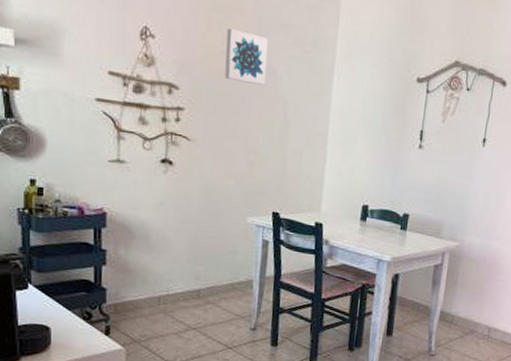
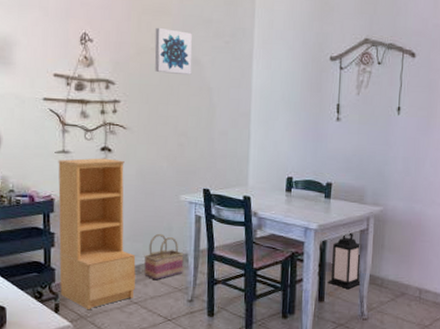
bookshelf: none [111,169,196,334] -> present [58,158,136,310]
basket: none [205,256,249,306] -> present [144,233,184,280]
lantern: none [397,265,435,325] -> present [328,231,361,290]

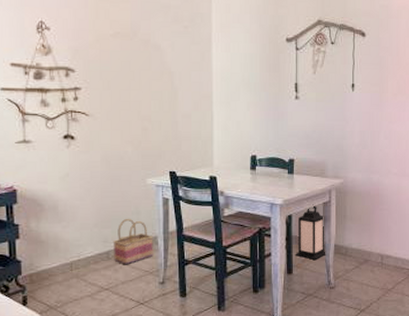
bookshelf: present [58,158,136,310] -> none [19,146,105,301]
wall art: present [154,27,192,75] -> none [113,14,152,60]

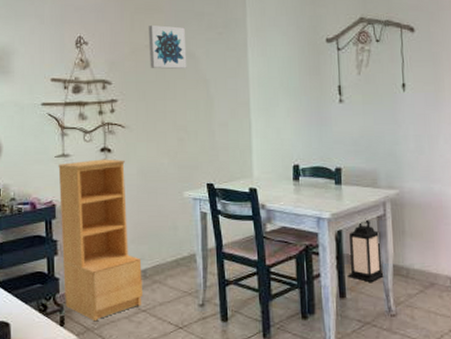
bookshelf: none [19,146,105,301] -> present [58,159,142,322]
wall art: none [113,14,152,60] -> present [148,24,187,69]
basket: present [113,218,153,265] -> none [150,234,192,285]

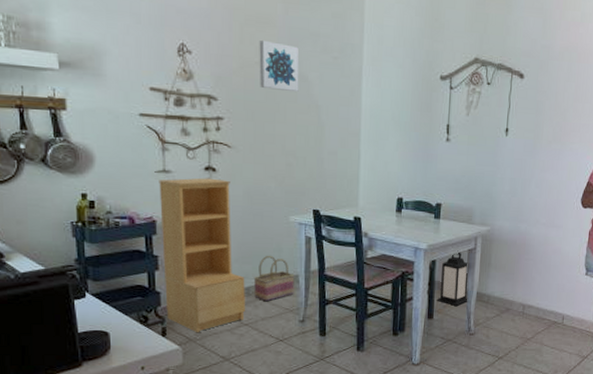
basket: none [150,234,192,285] -> present [253,255,295,302]

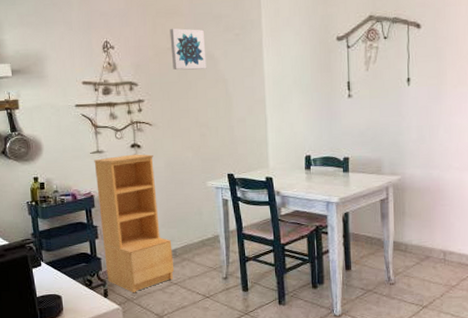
basket: present [253,255,295,302] -> none [179,218,216,262]
lantern: present [437,250,469,307] -> none [353,201,385,257]

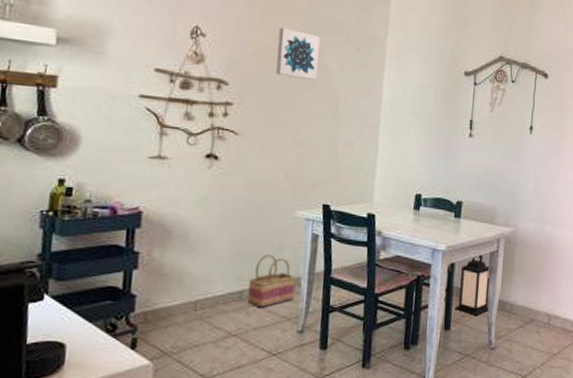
bookshelf: present [94,154,174,294] -> none [140,166,239,346]
basket: none [179,218,216,262] -> present [247,253,296,308]
lantern: none [353,201,385,257] -> present [455,253,491,317]

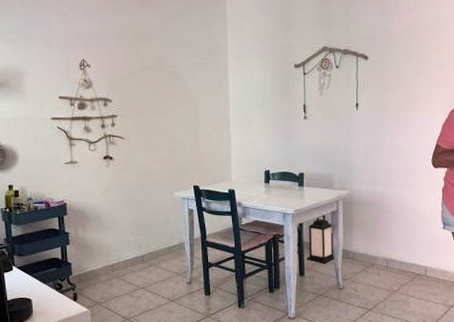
basket: present [247,253,296,308] -> none [146,226,181,267]
wall art: present [276,27,320,80] -> none [143,50,177,89]

